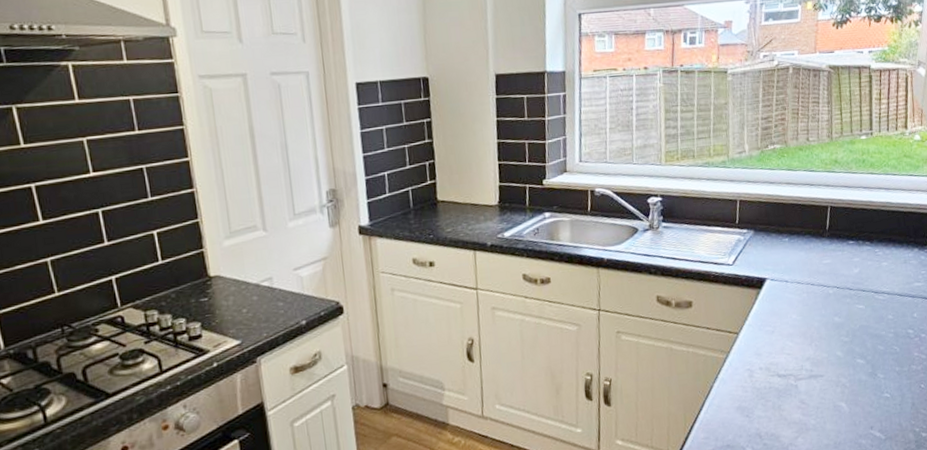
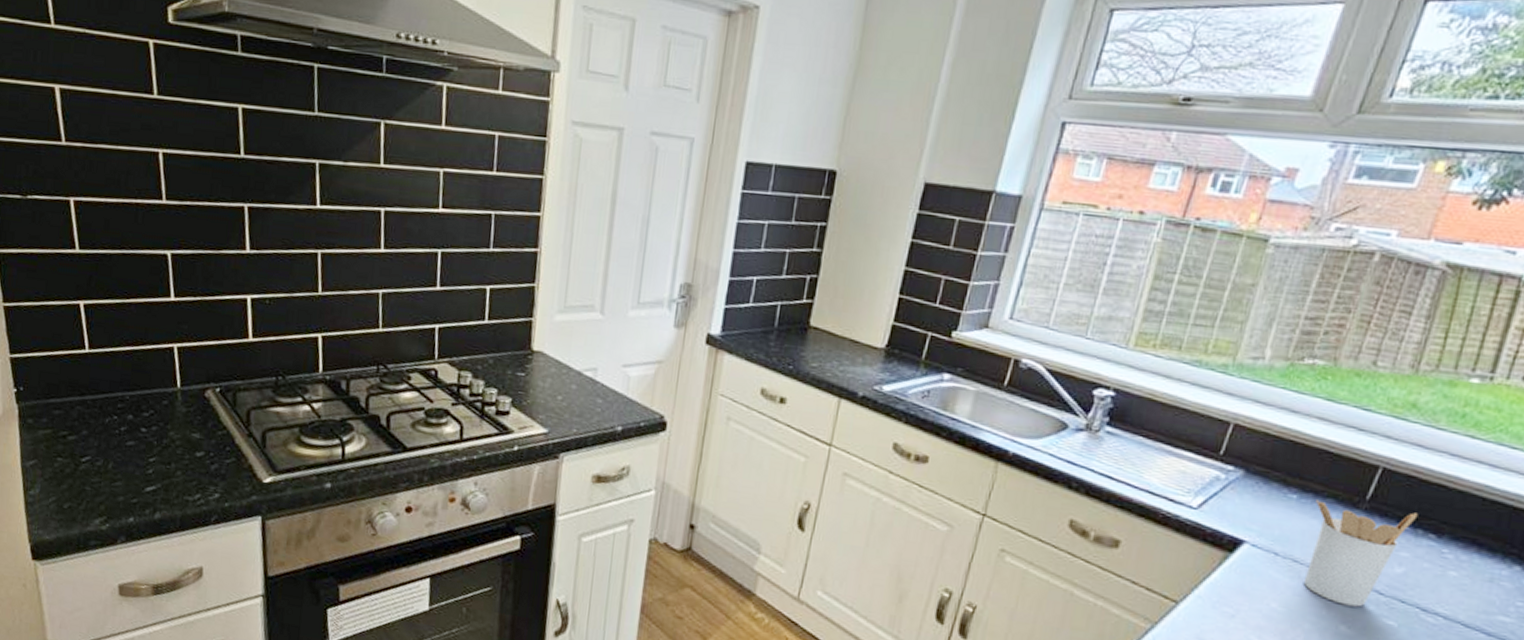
utensil holder: none [800,231,857,304] -> present [1303,500,1419,607]

